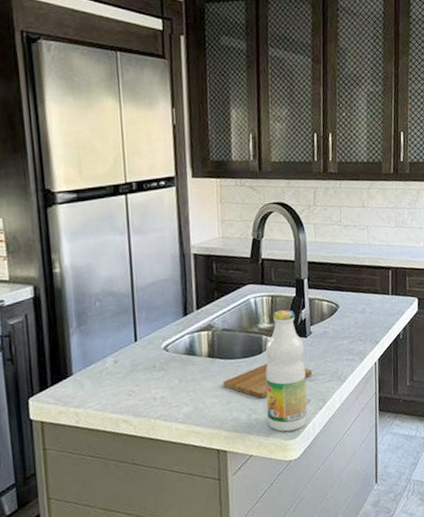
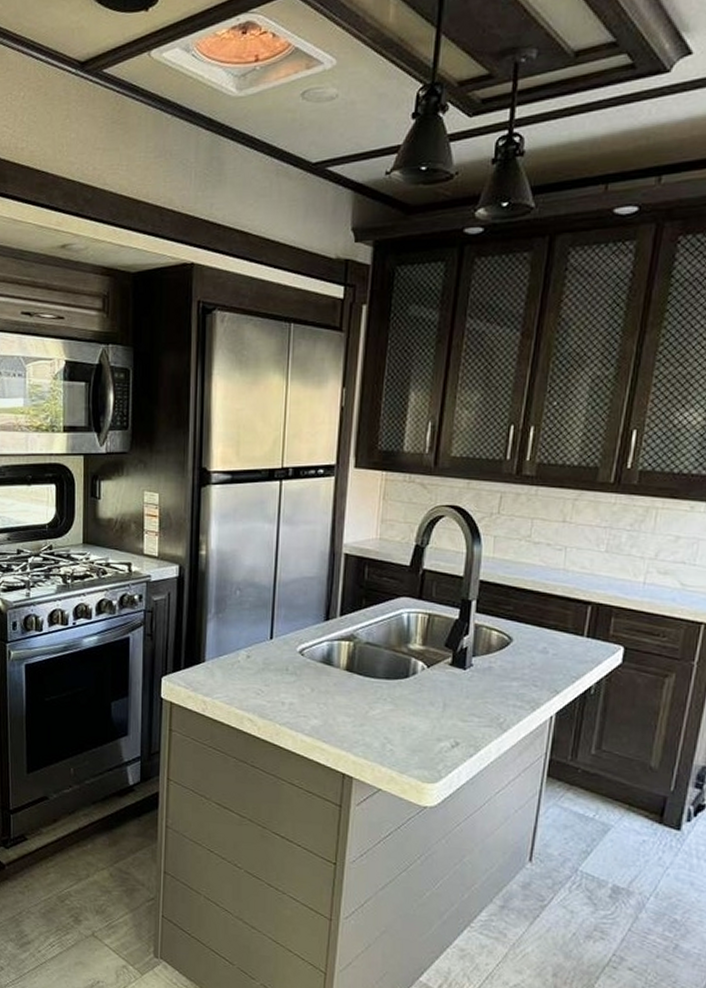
cutting board: present [223,363,313,399] -> none [358,690,467,729]
bottle: present [265,309,307,432] -> none [404,632,461,774]

